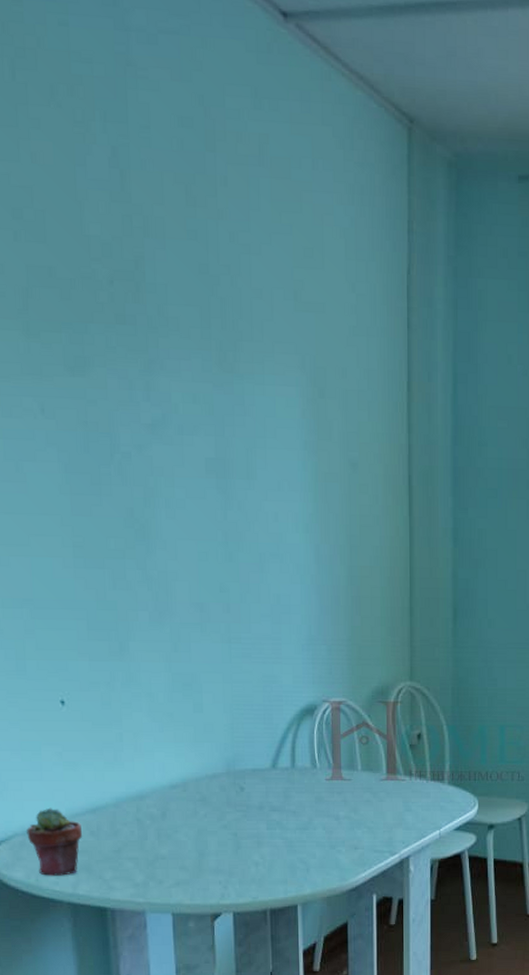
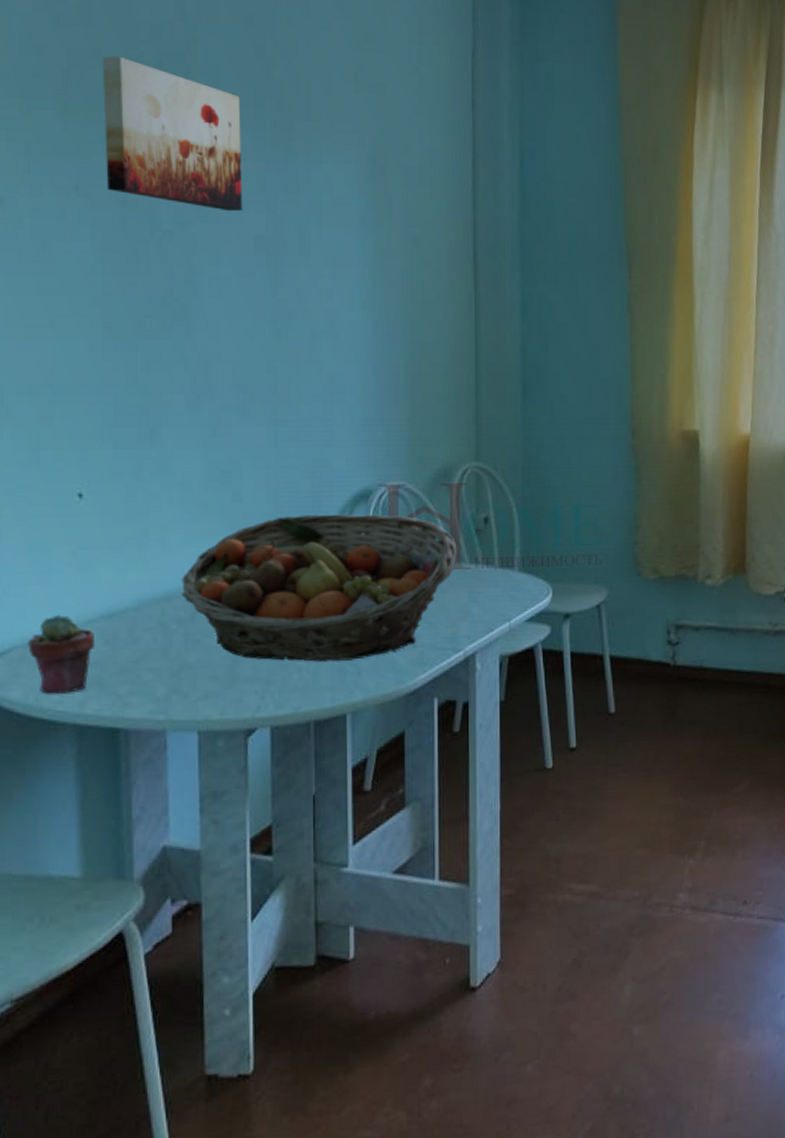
wall art: none [58,274,194,434] -> present [102,56,243,212]
fruit basket: none [153,726,393,858] -> present [182,514,457,662]

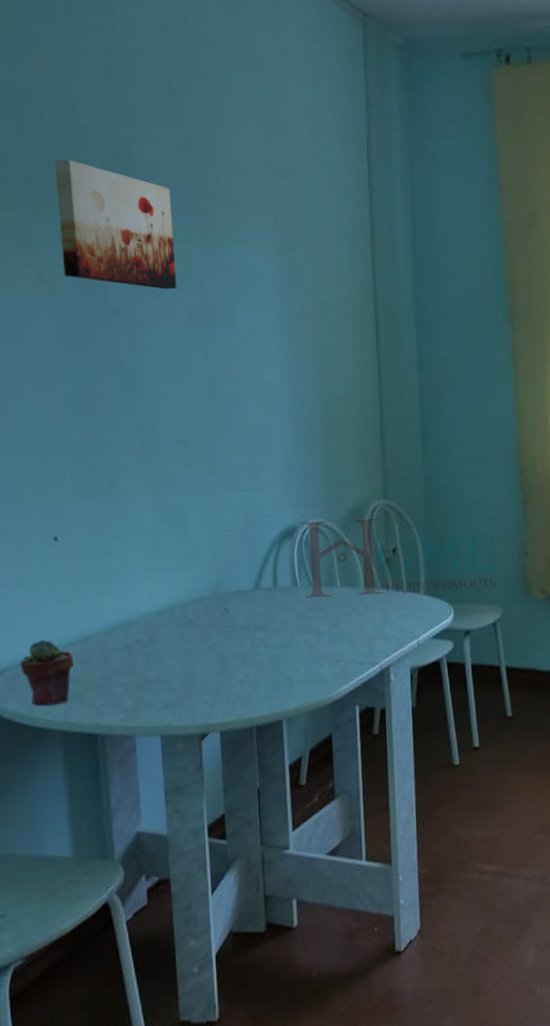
fruit basket: present [182,514,457,662] -> none [141,548,371,676]

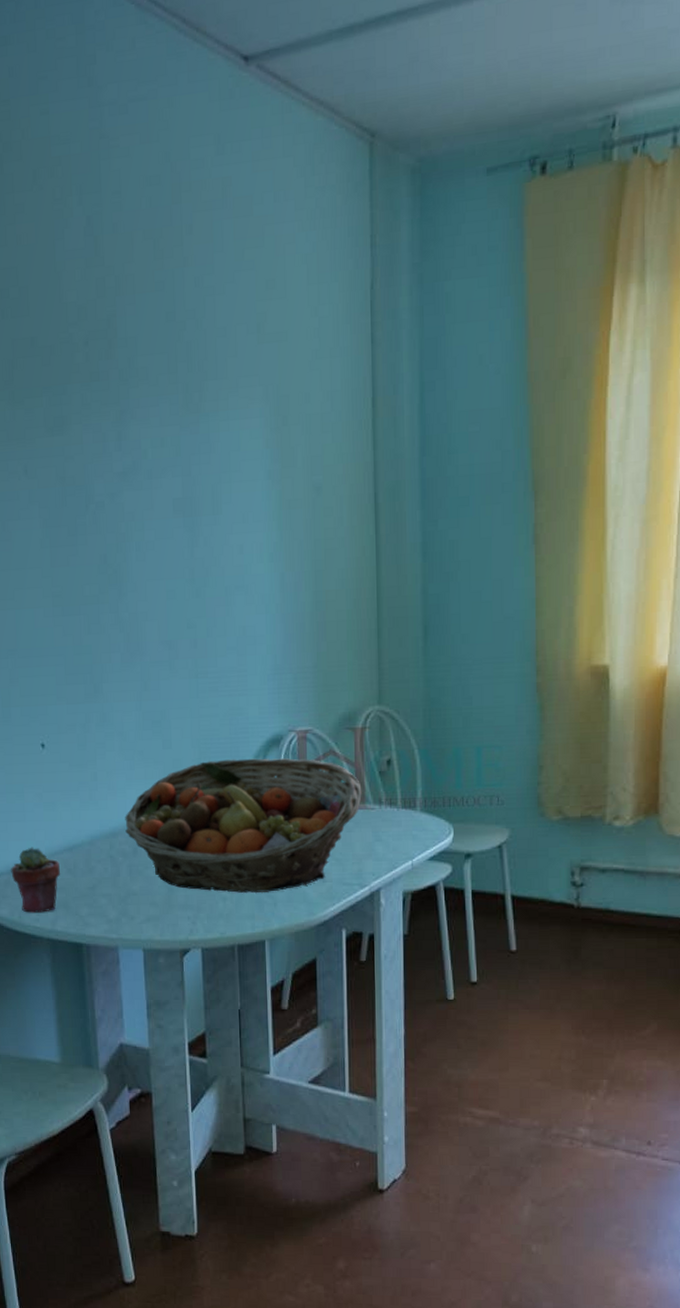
wall art: present [54,159,177,290] -> none [39,341,162,478]
fruit basket: none [141,548,371,676] -> present [125,758,362,893]

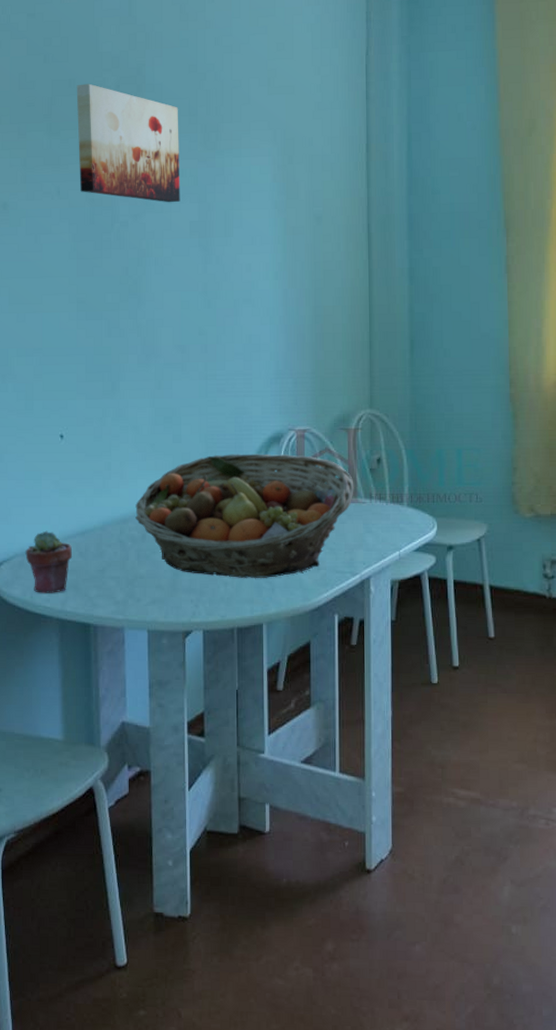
wall art: none [39,341,162,478] -> present [76,83,180,203]

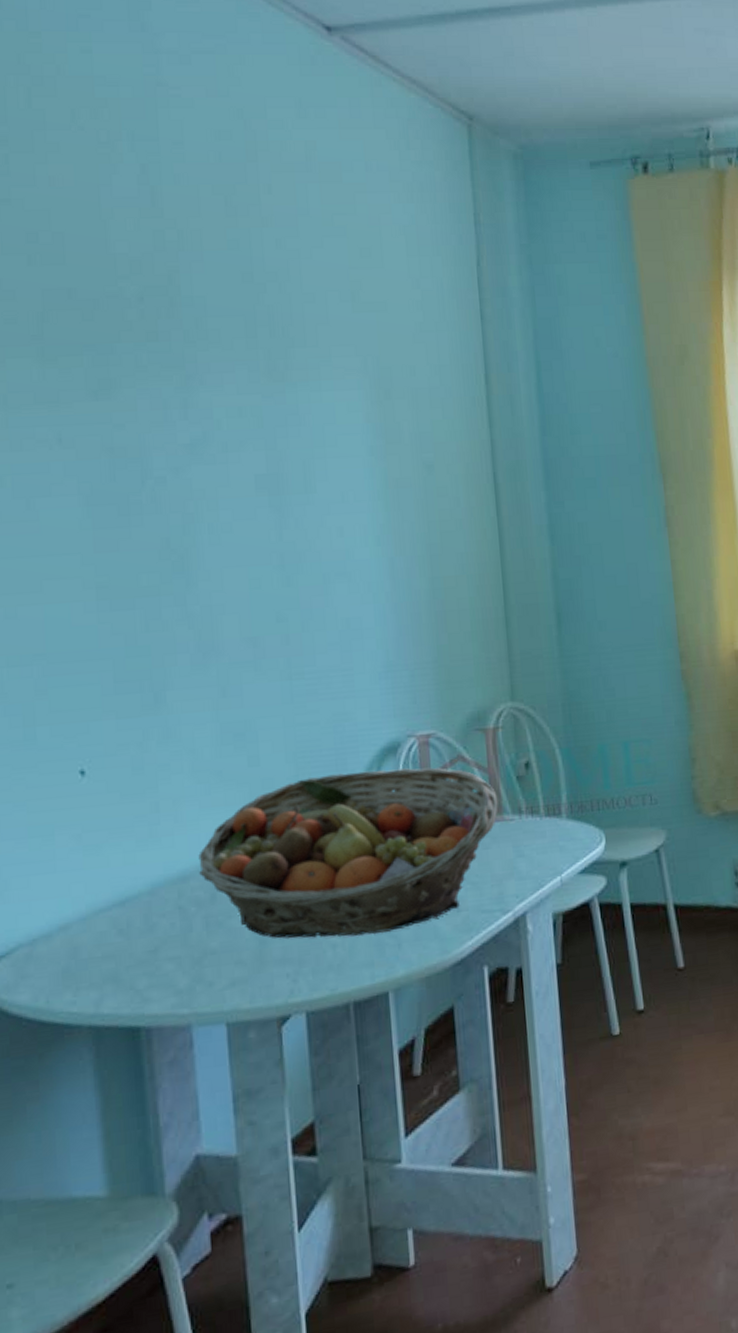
potted succulent: present [25,530,73,593] -> none [34,905,109,995]
wall art: present [76,83,180,203] -> none [79,294,240,452]

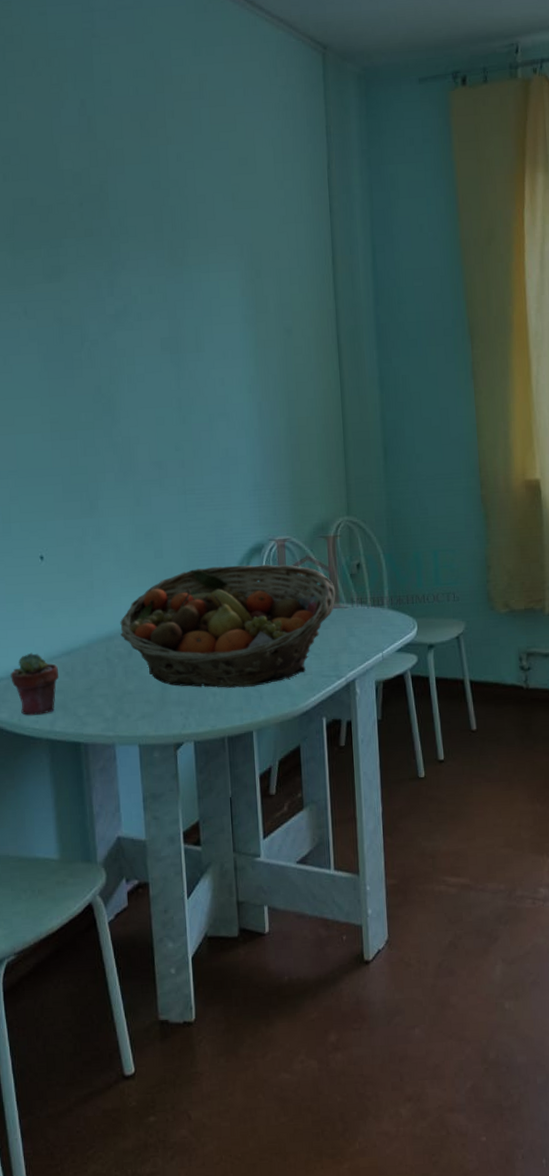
potted succulent: none [34,905,109,995] -> present [10,652,59,715]

